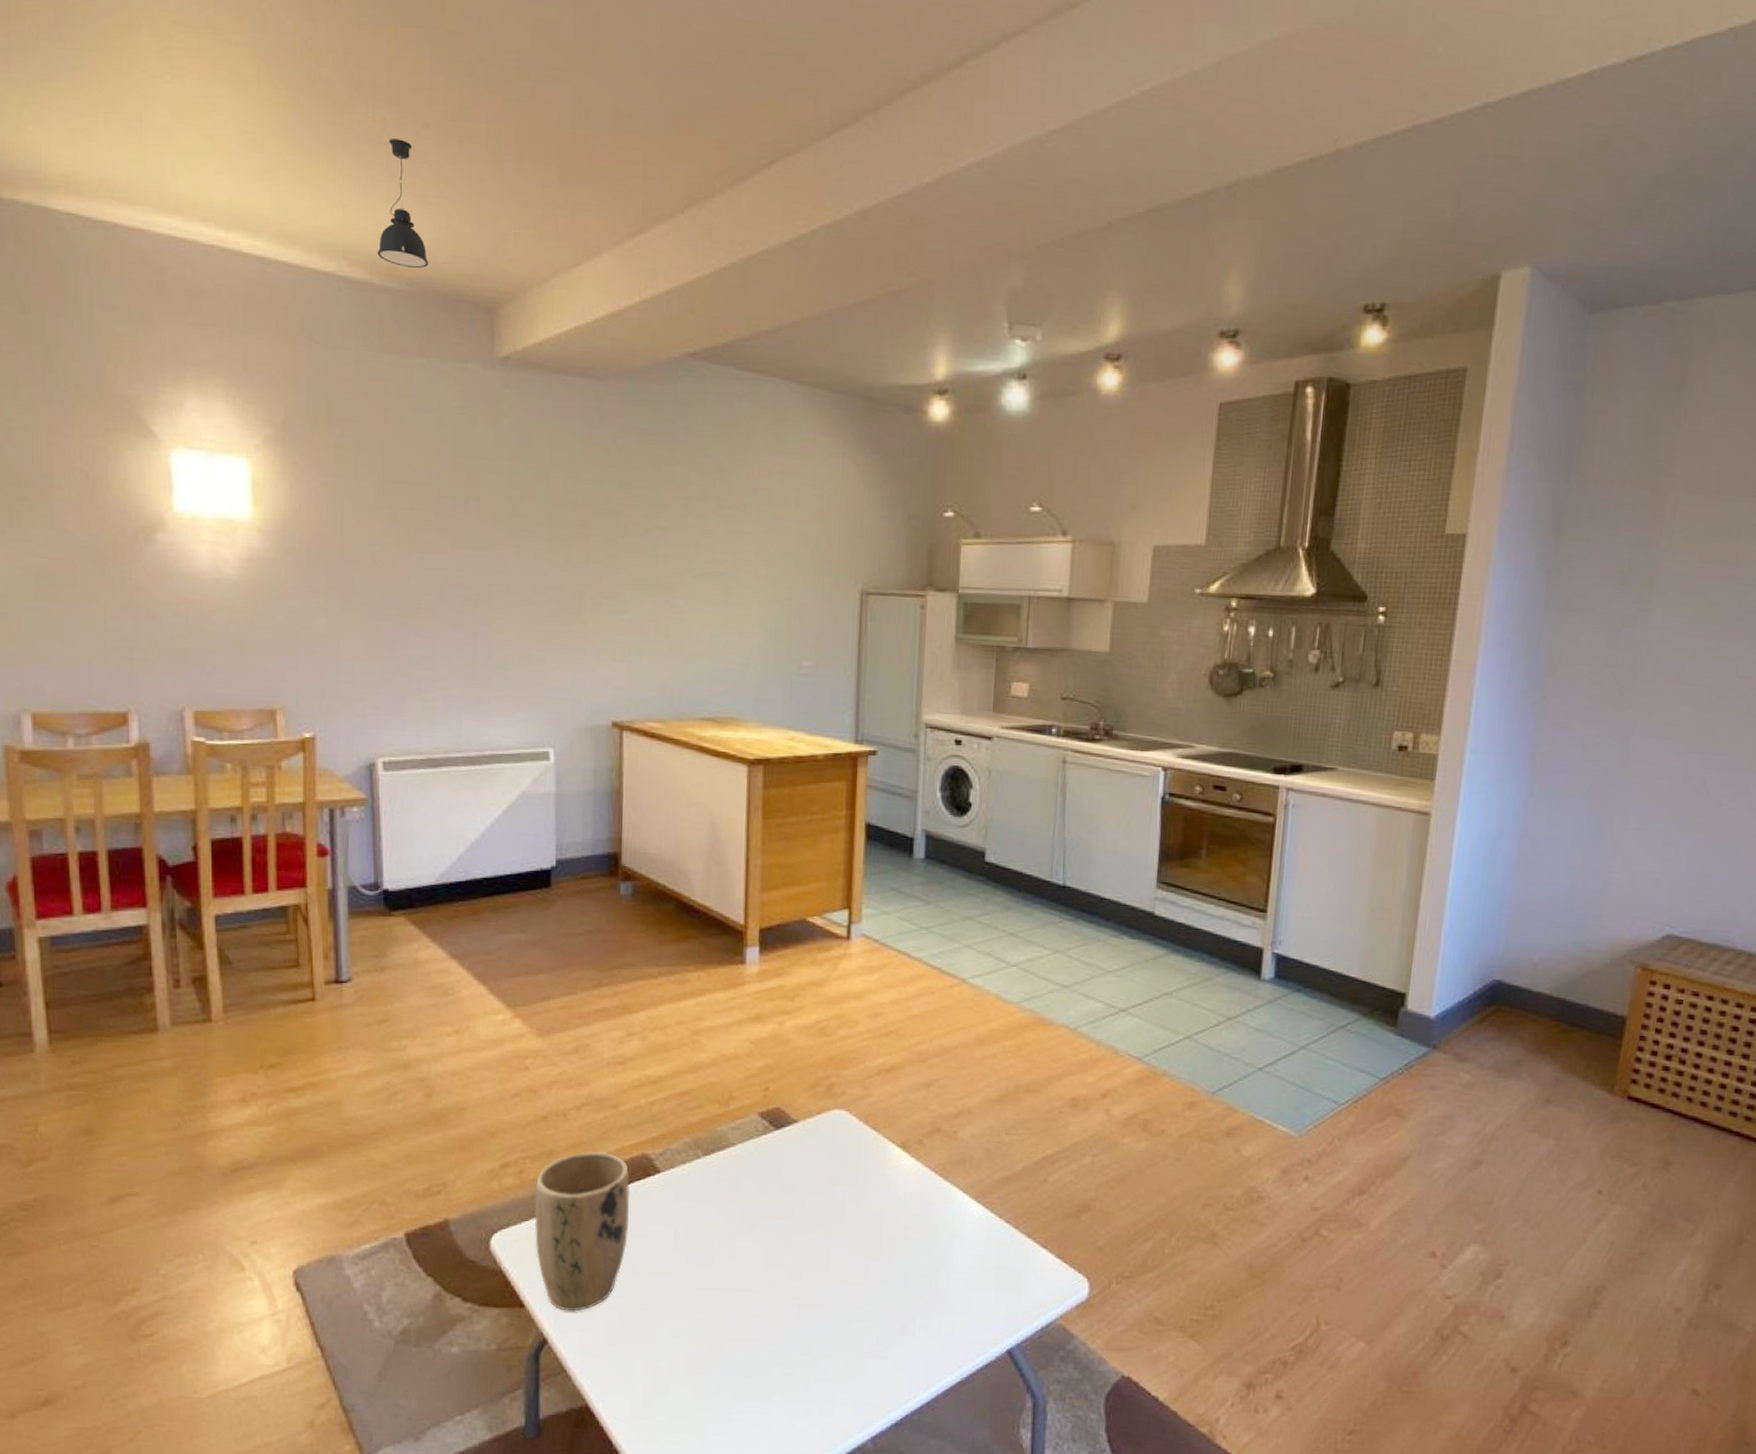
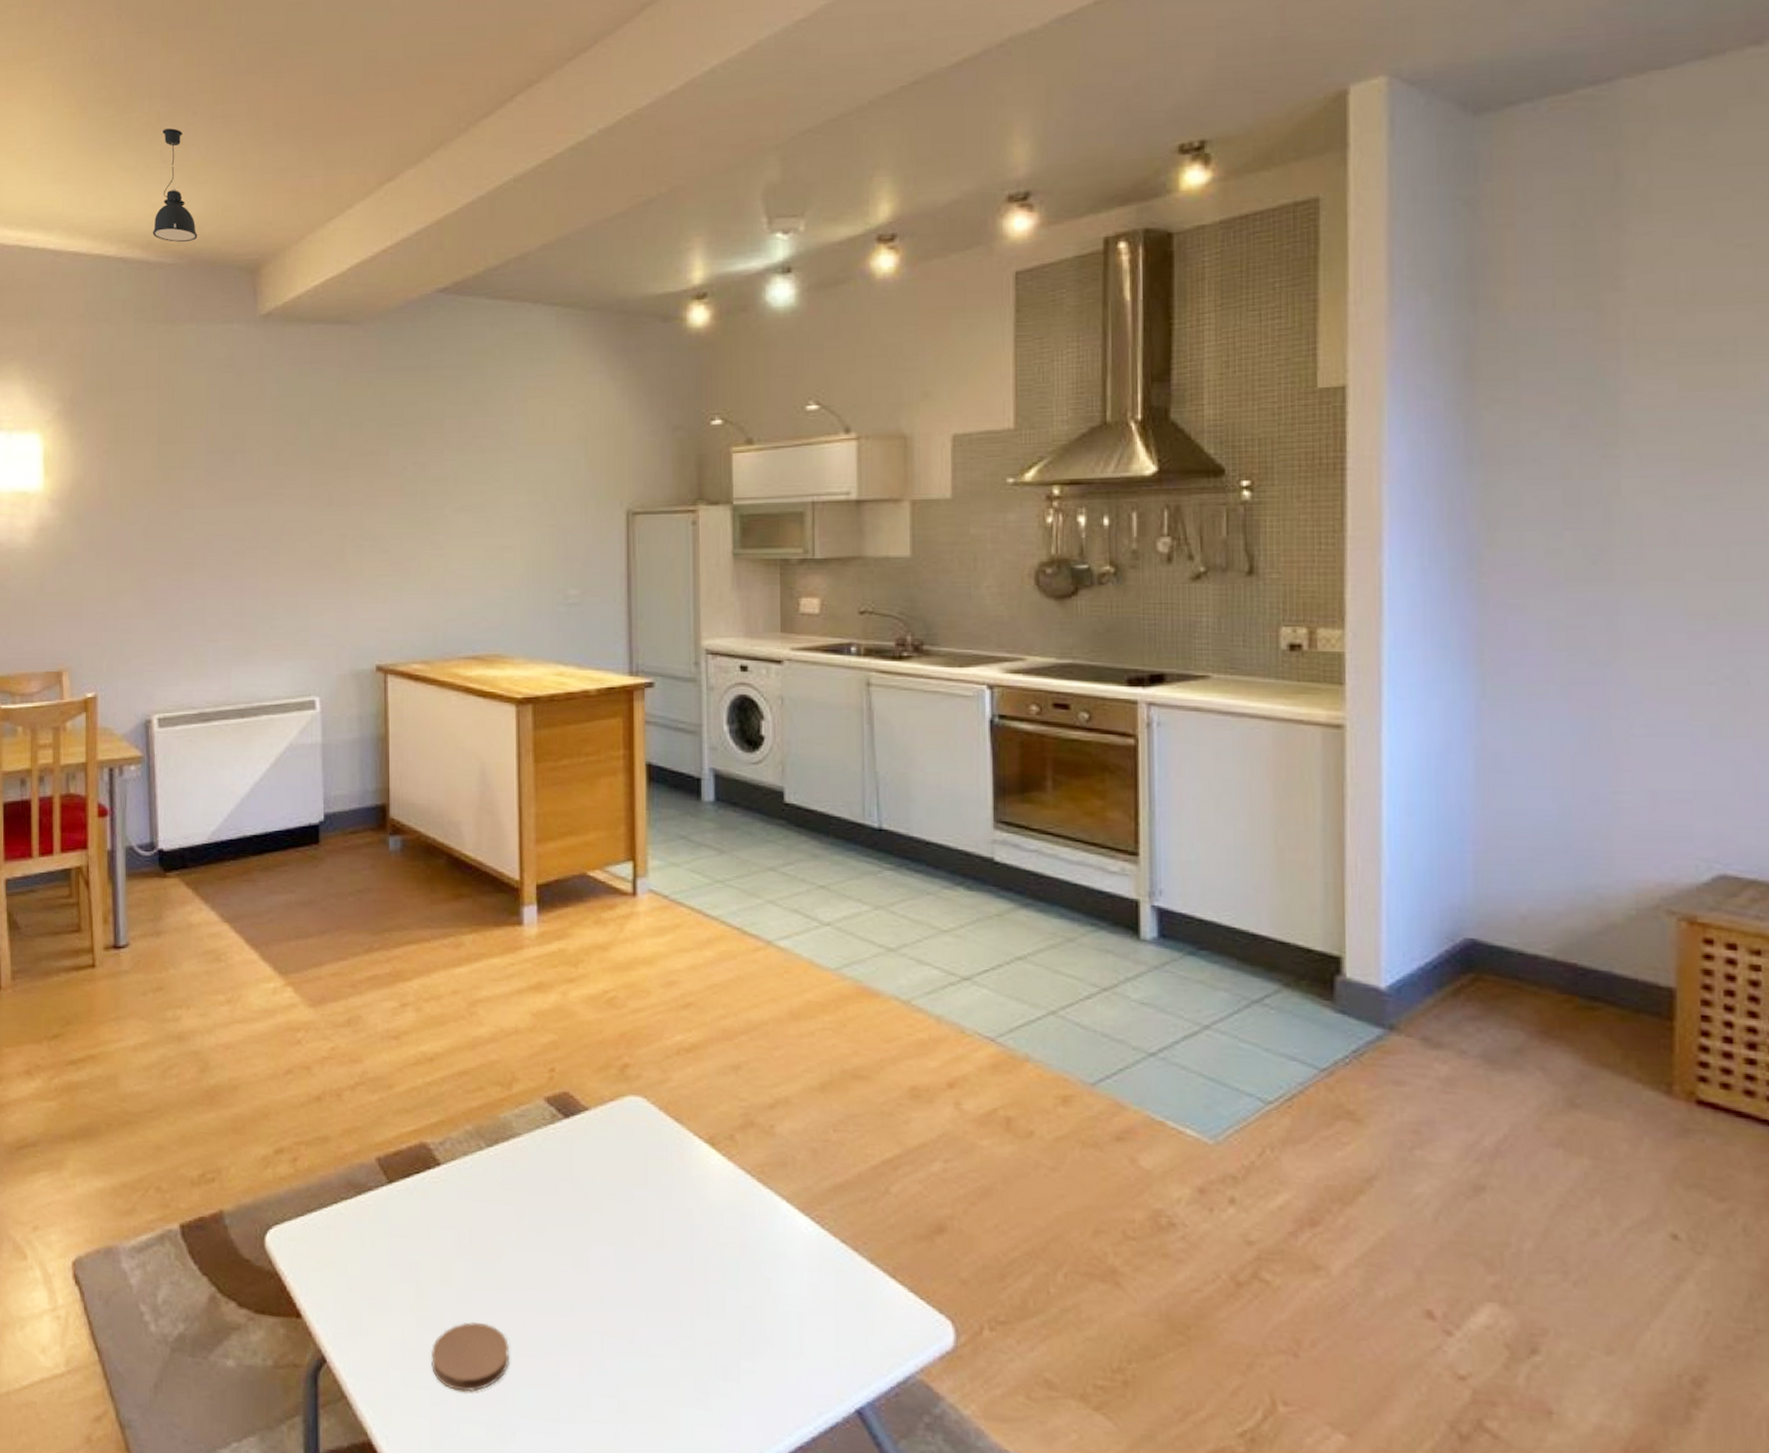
plant pot: present [534,1151,631,1311] -> none [310,1138,409,1326]
coaster: none [646,1301,717,1359] -> present [432,1321,509,1392]

